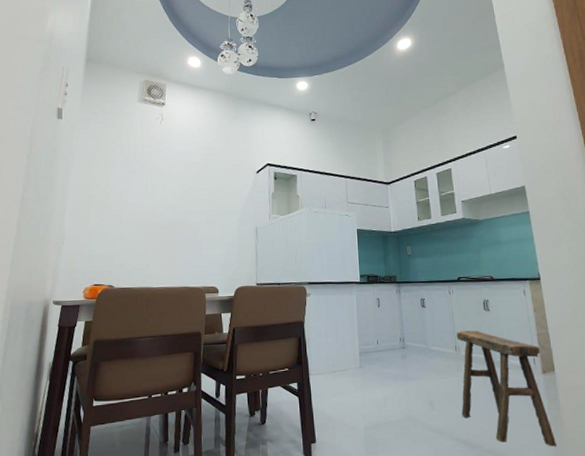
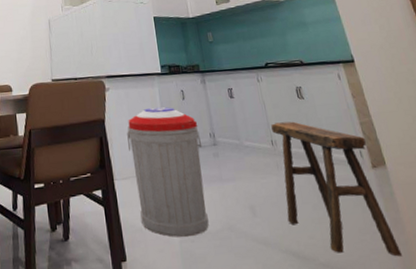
trash can: none [324,313,392,425] -> present [127,107,209,237]

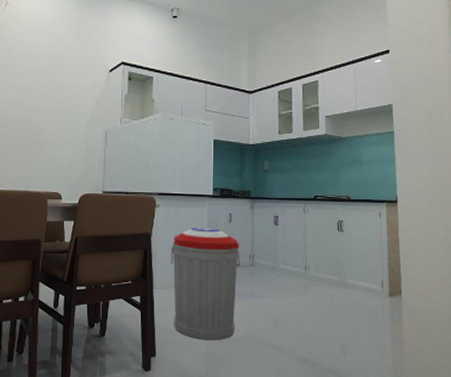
stool: present [271,121,403,257] -> none [305,251,396,368]

